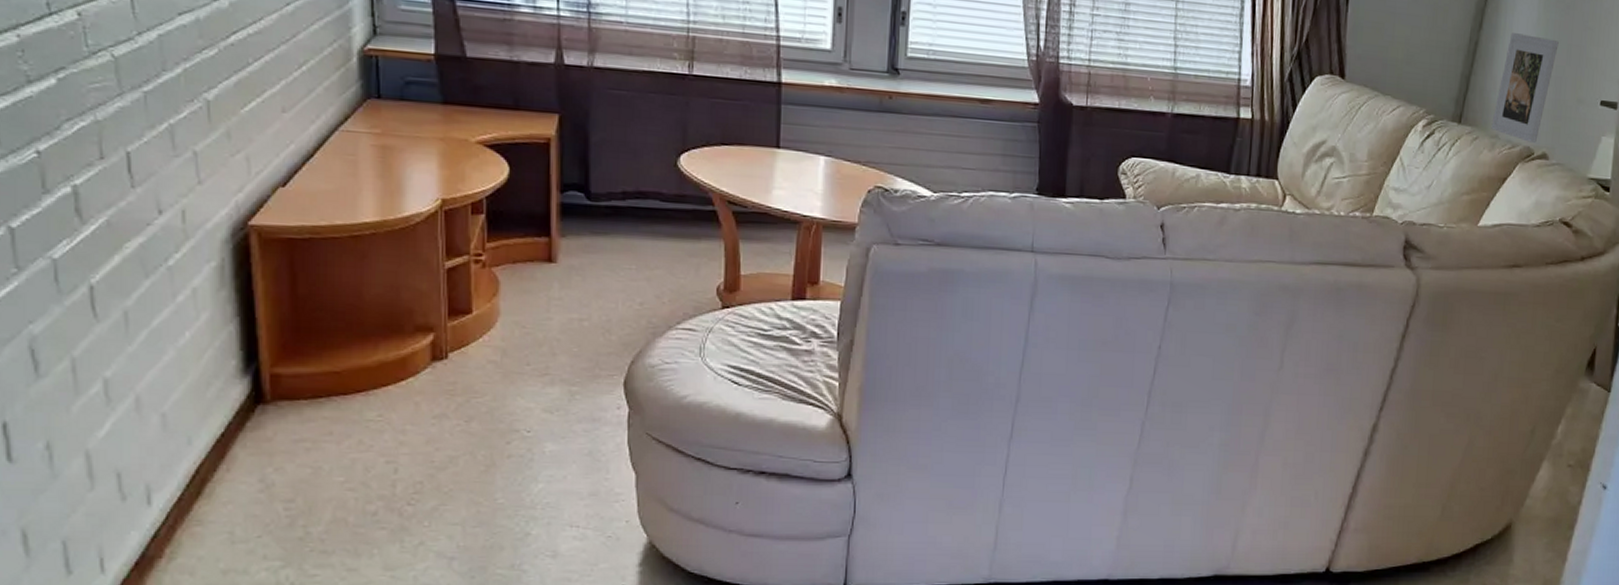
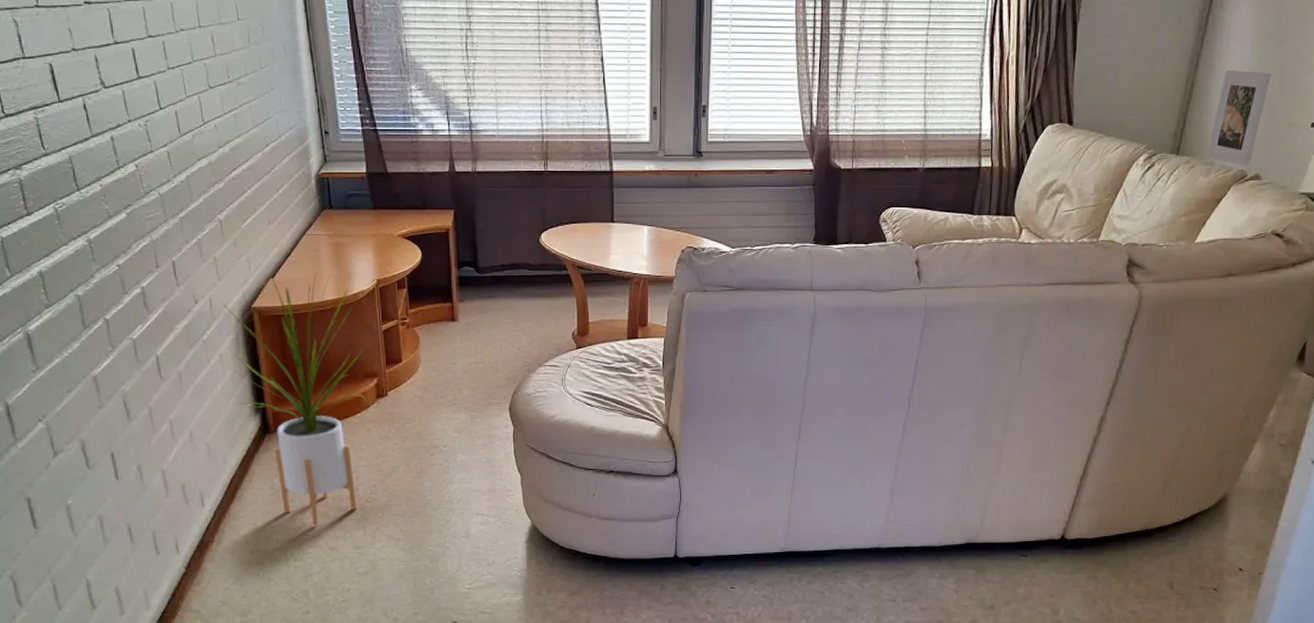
house plant: none [202,180,418,537] -> present [222,271,368,526]

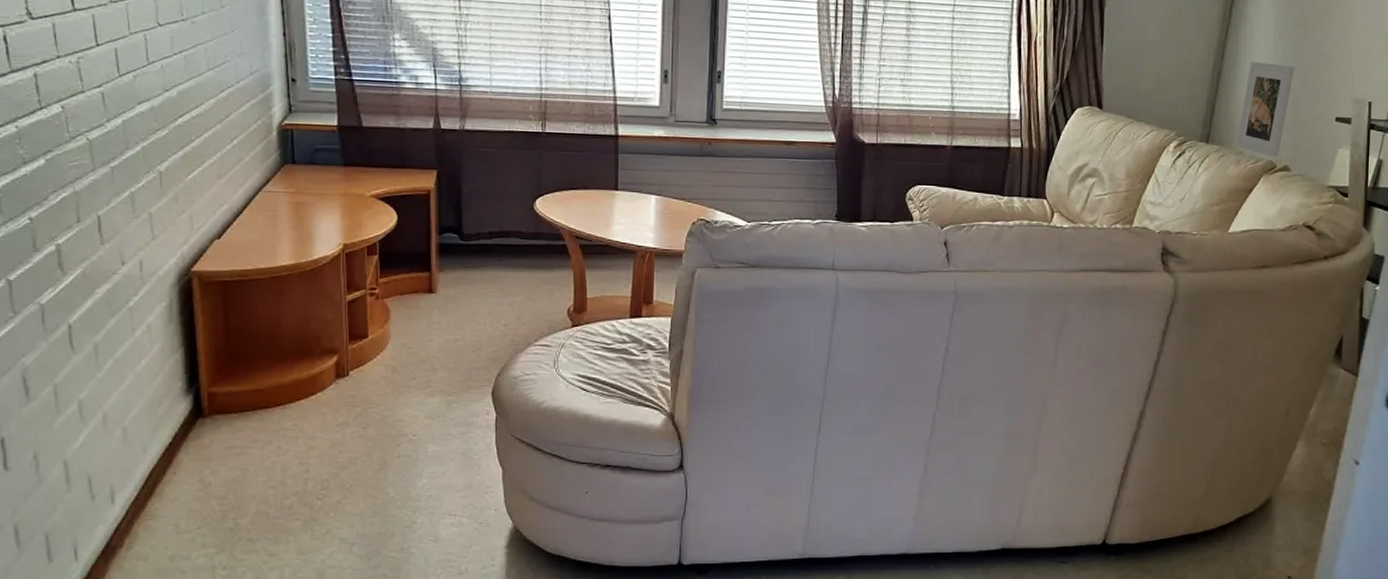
house plant: present [222,271,368,526] -> none [155,233,325,527]

